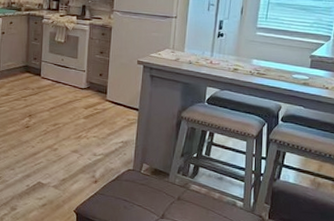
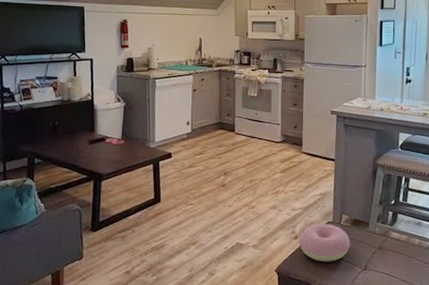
cushion: none [98,170,150,208] -> present [299,223,351,262]

